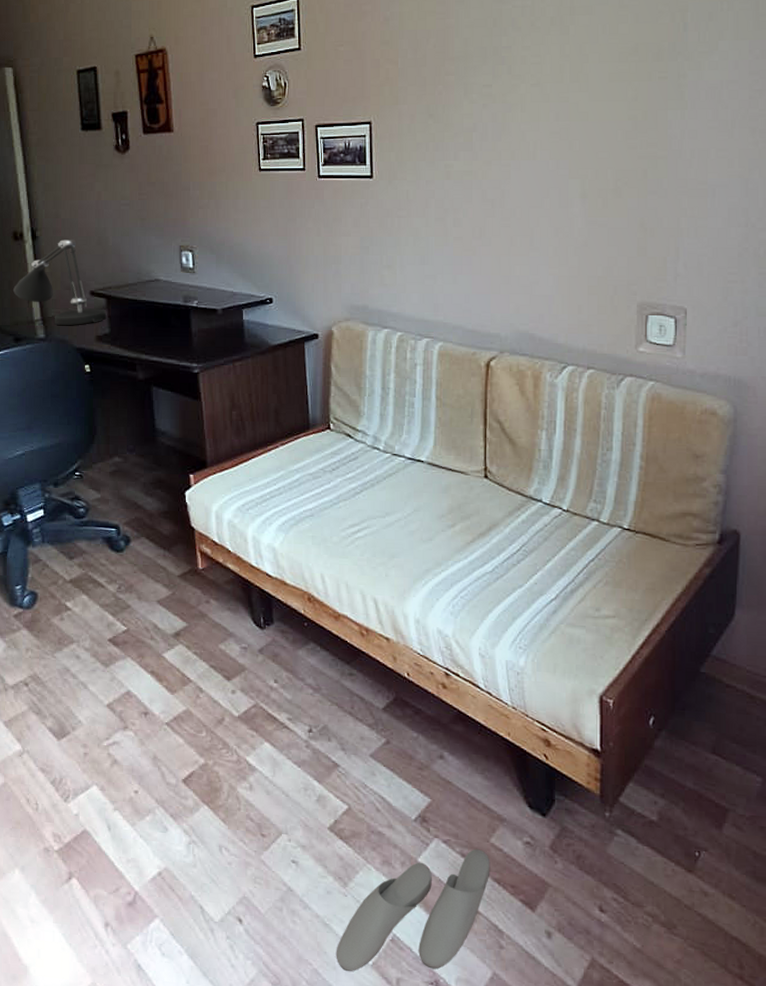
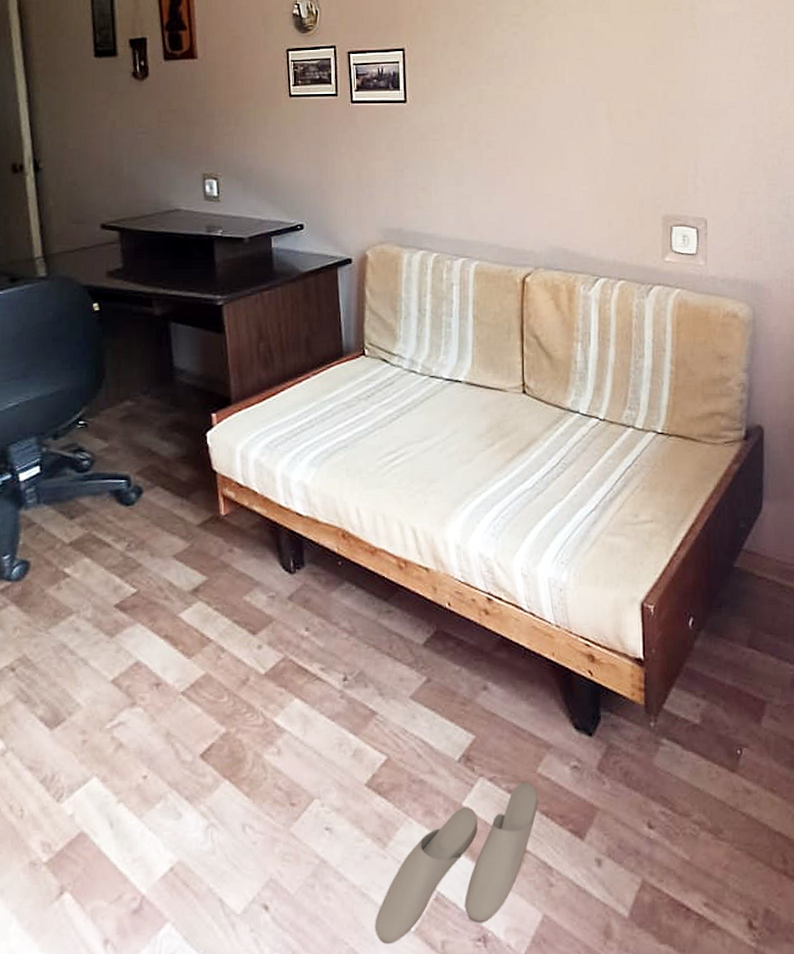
desk lamp: present [13,238,107,326] -> none [10,169,120,263]

